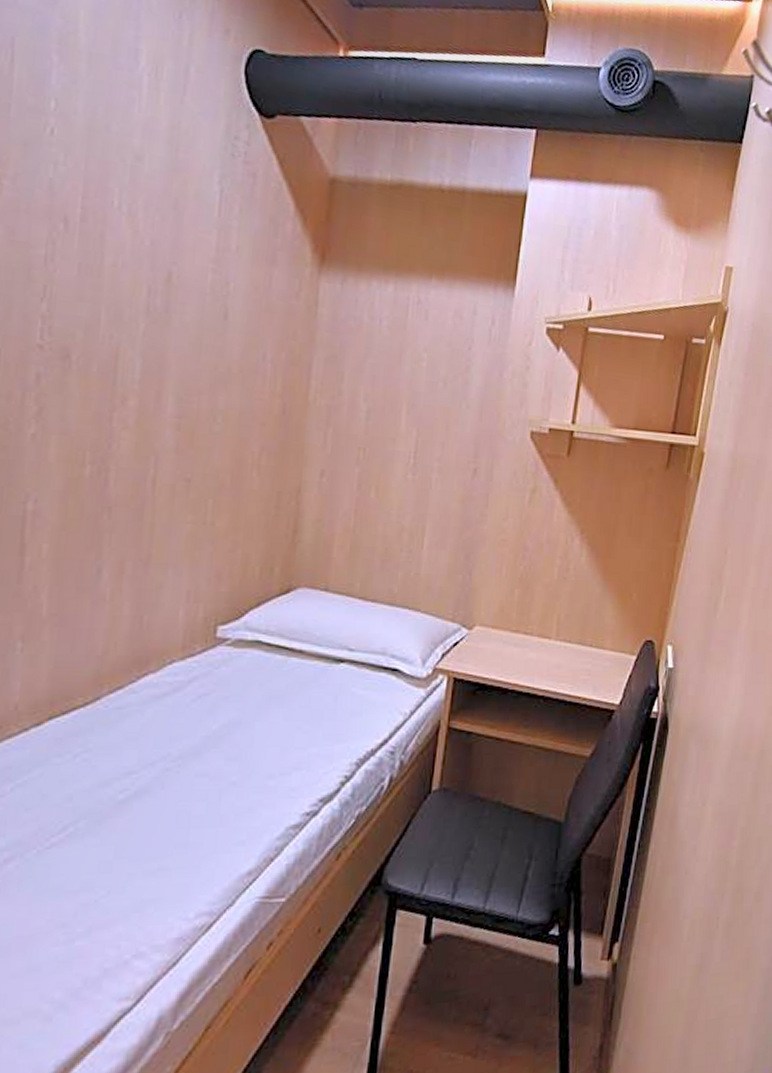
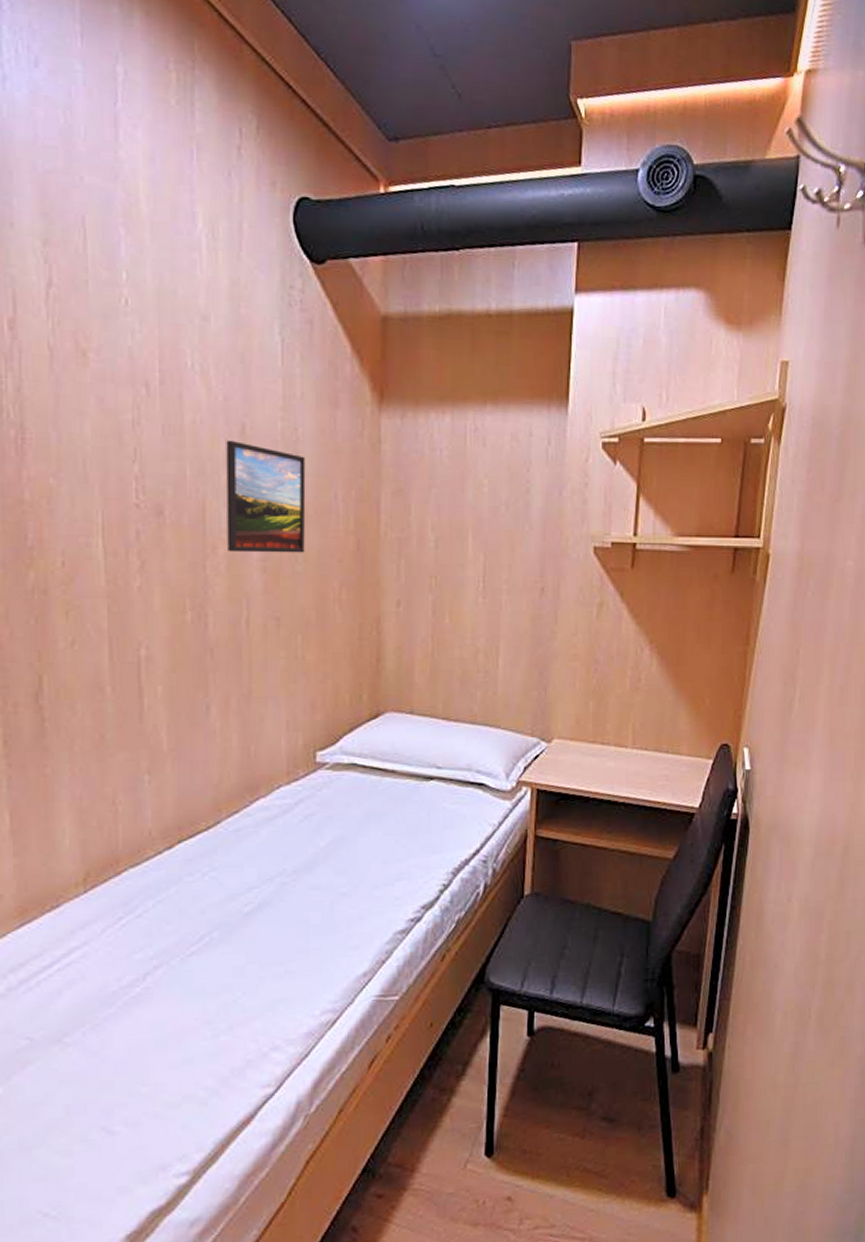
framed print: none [139,287,235,413] -> present [226,440,306,553]

